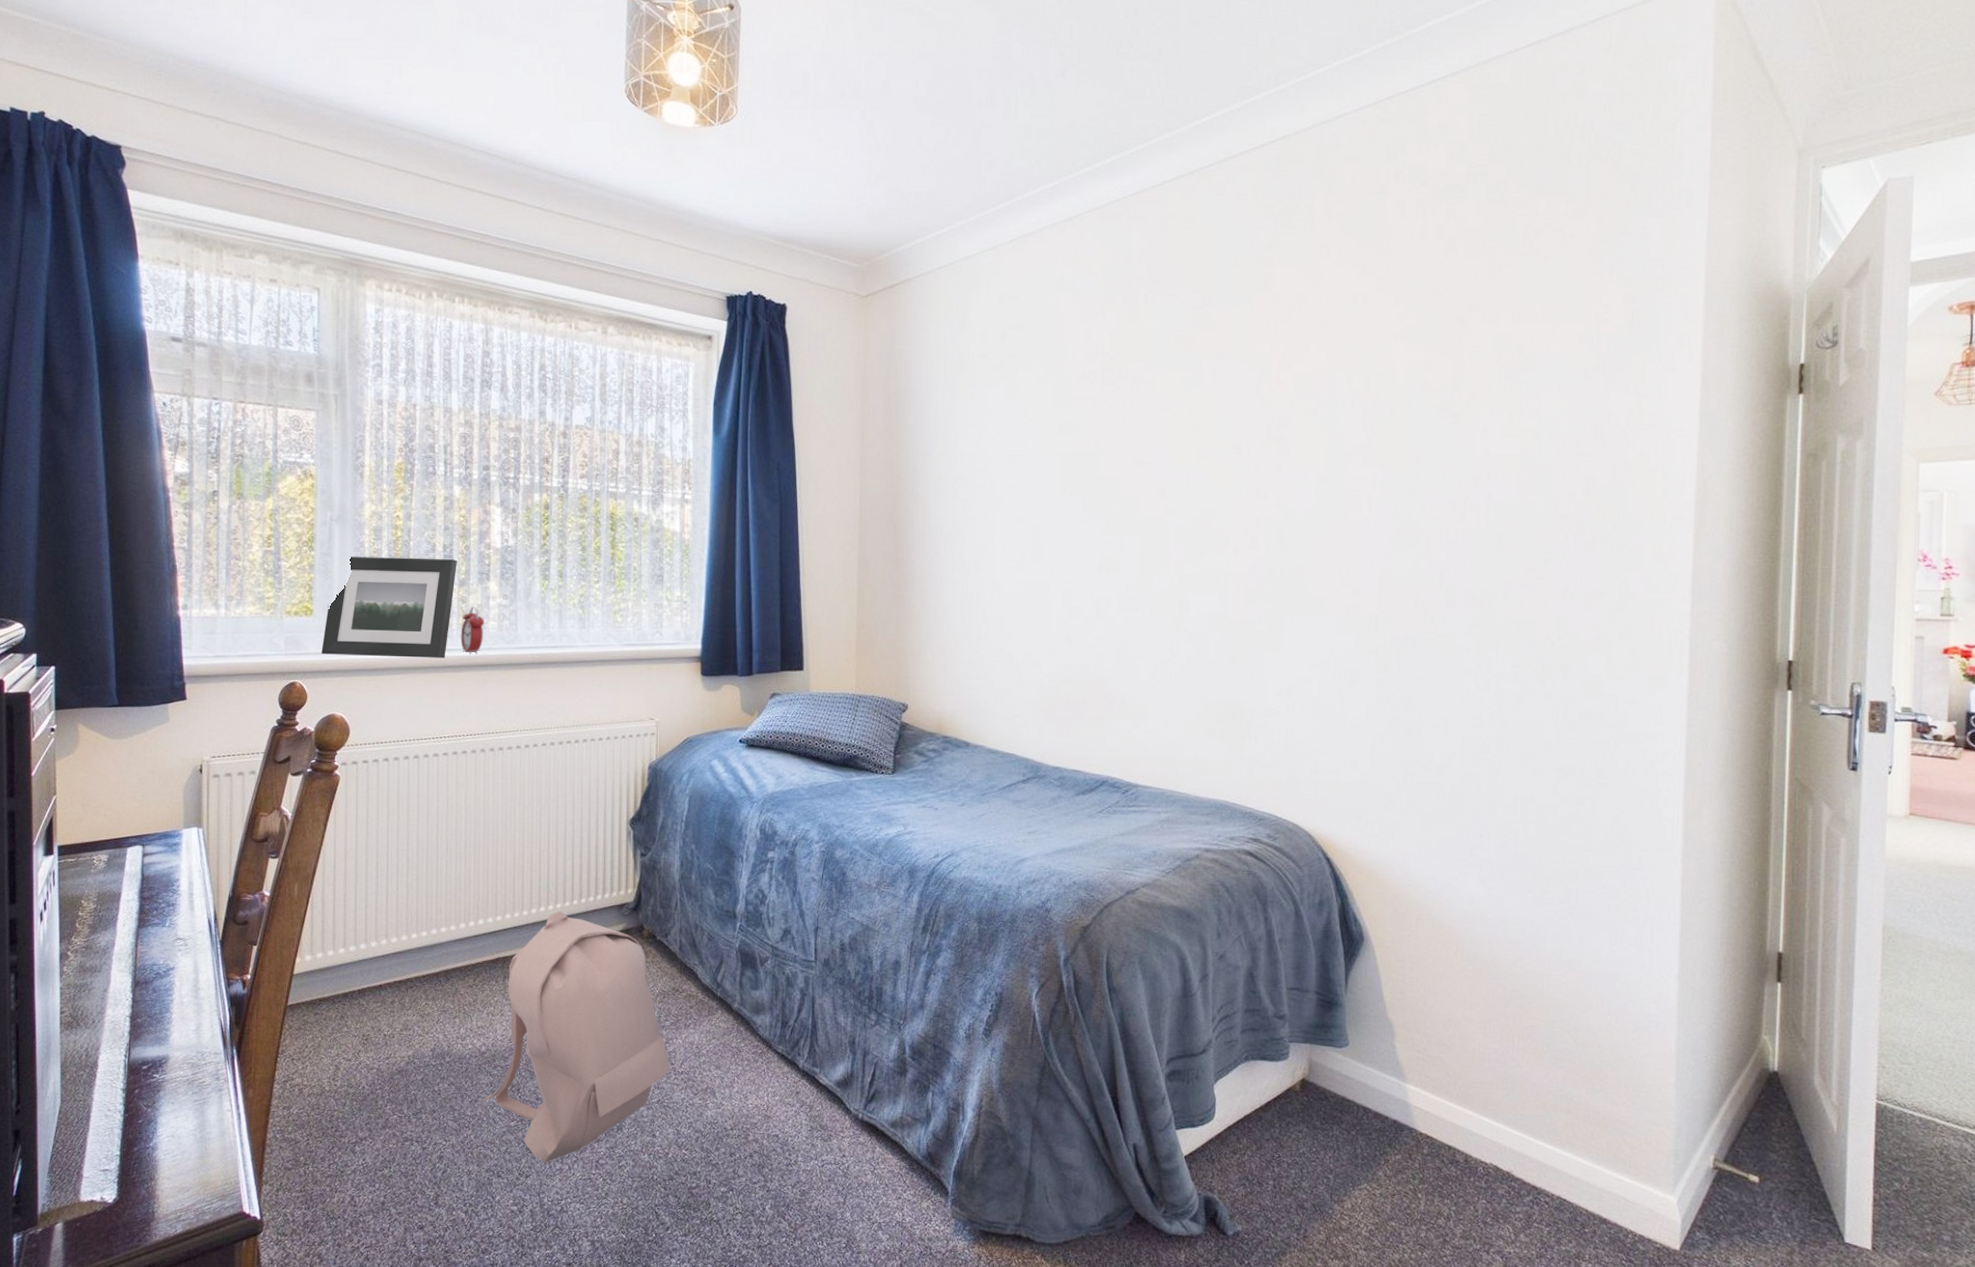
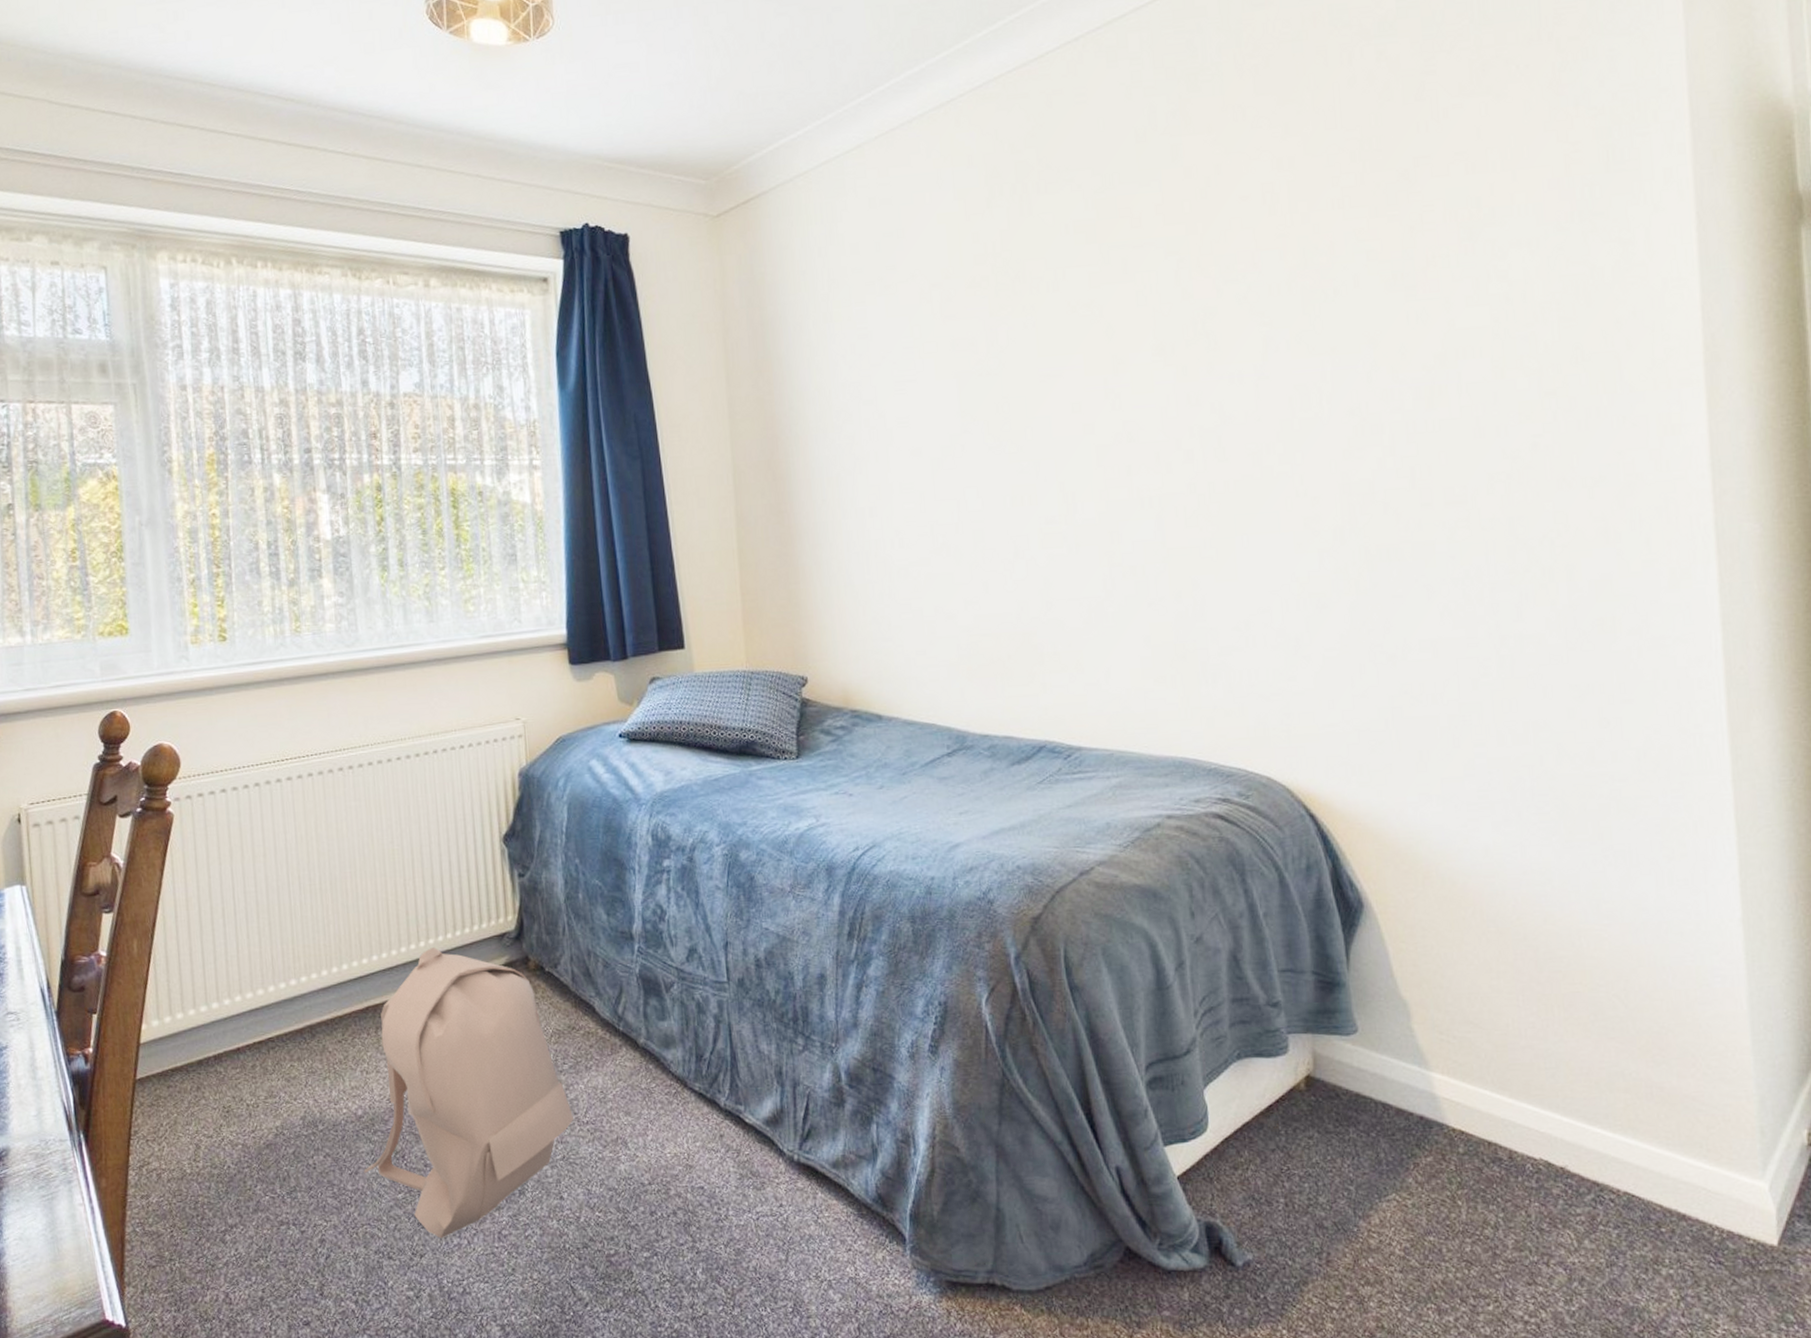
picture frame: present [321,557,457,658] -> none [141,557,285,678]
alarm clock: present [461,606,484,655] -> none [294,608,321,664]

